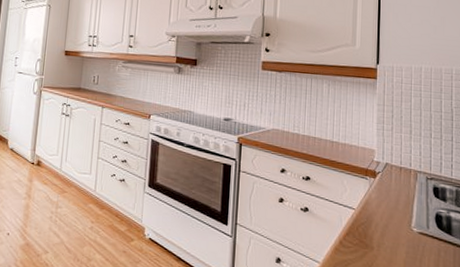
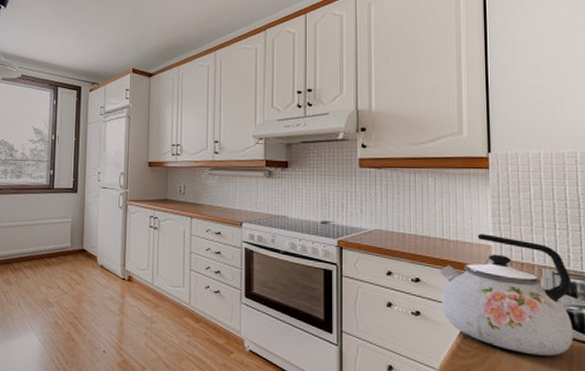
kettle: none [327,138,442,255] -> present [439,234,574,356]

